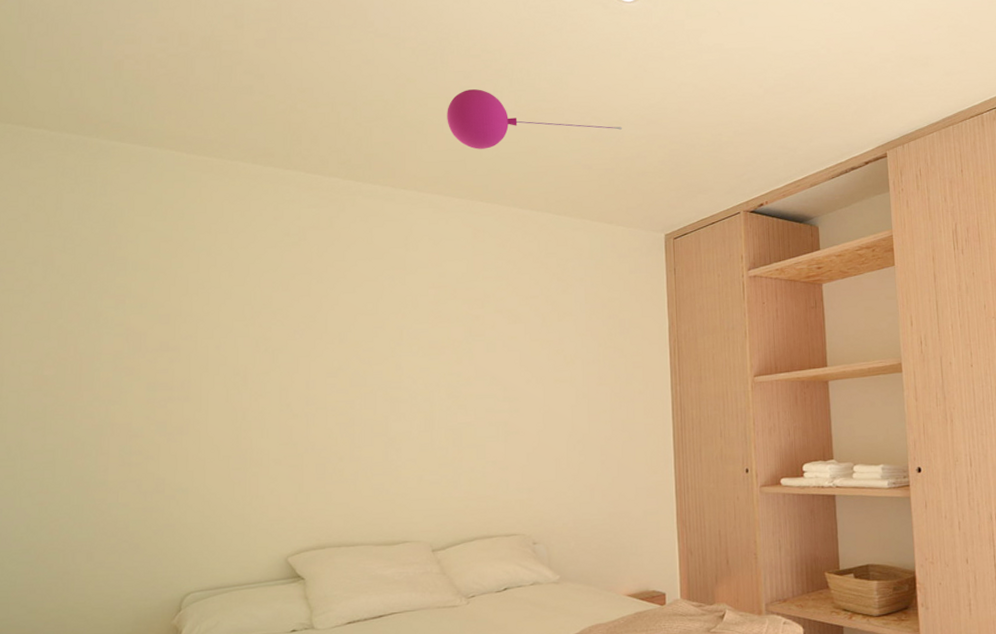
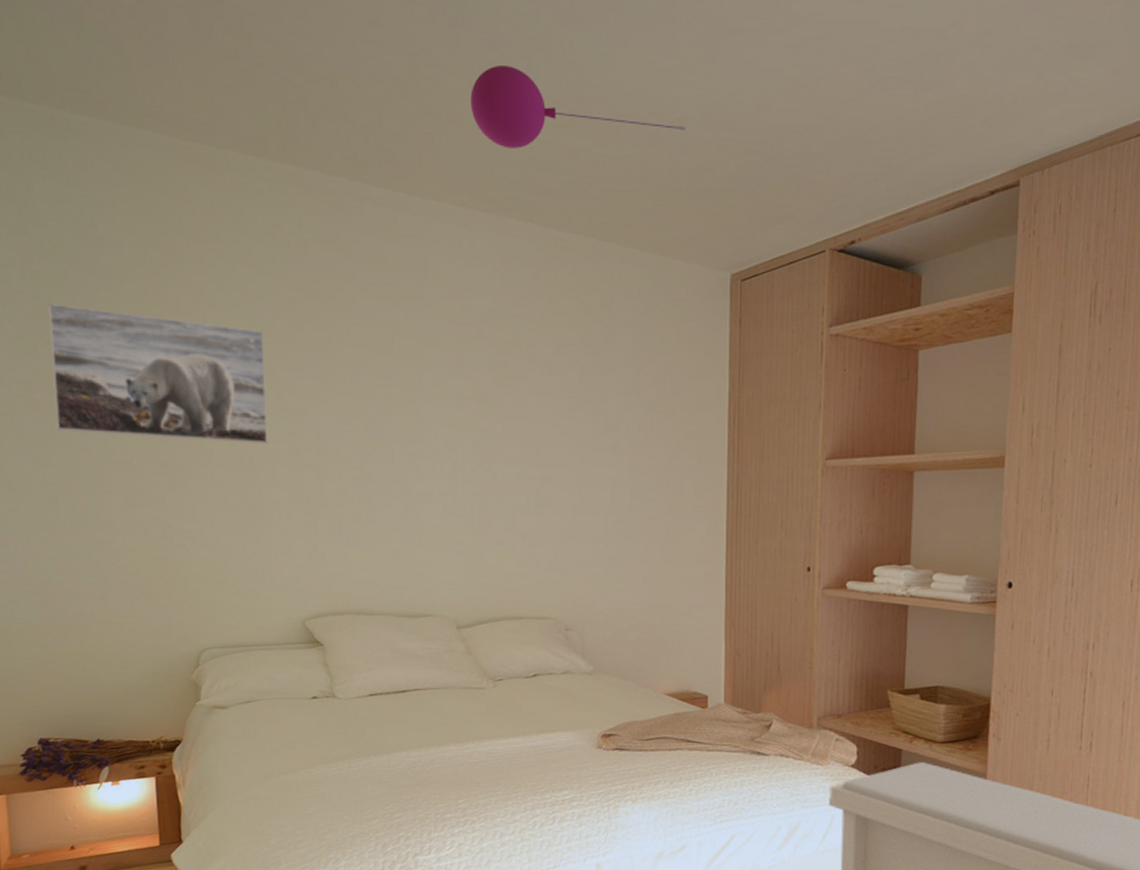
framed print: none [62,292,262,402] -> present [48,304,268,445]

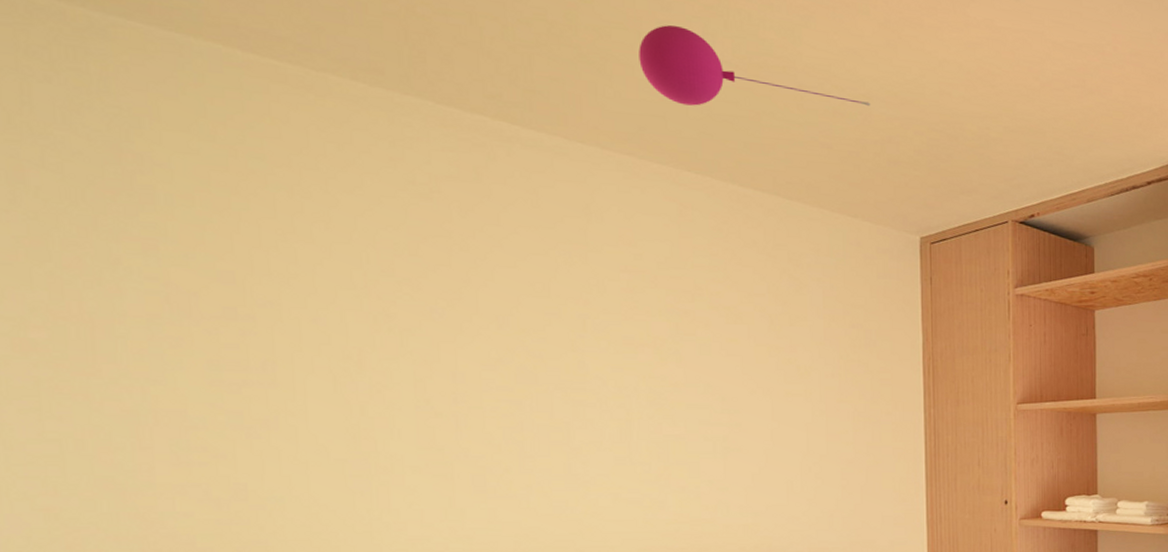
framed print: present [48,304,268,445] -> none [54,226,387,392]

